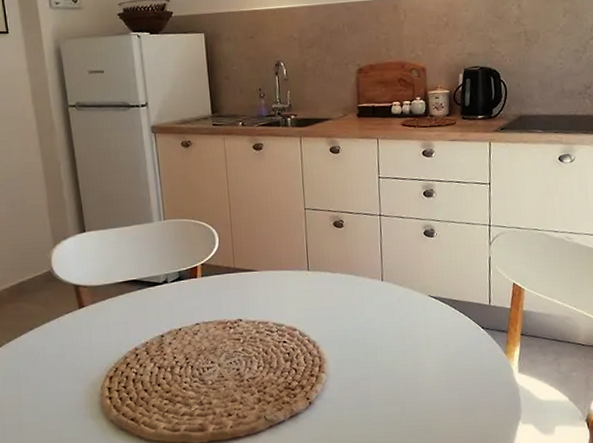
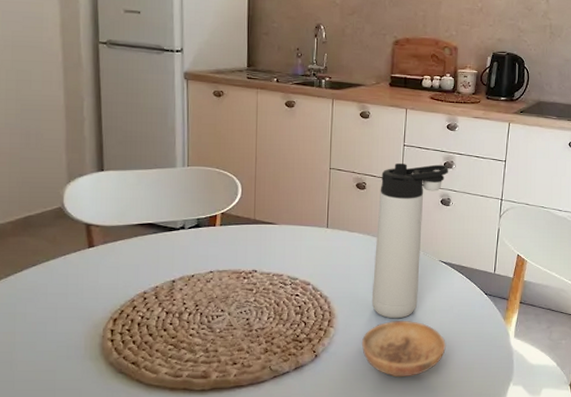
bowl: none [355,361,445,422] -> present [361,321,446,378]
thermos bottle: none [358,194,429,360] -> present [371,162,448,319]

